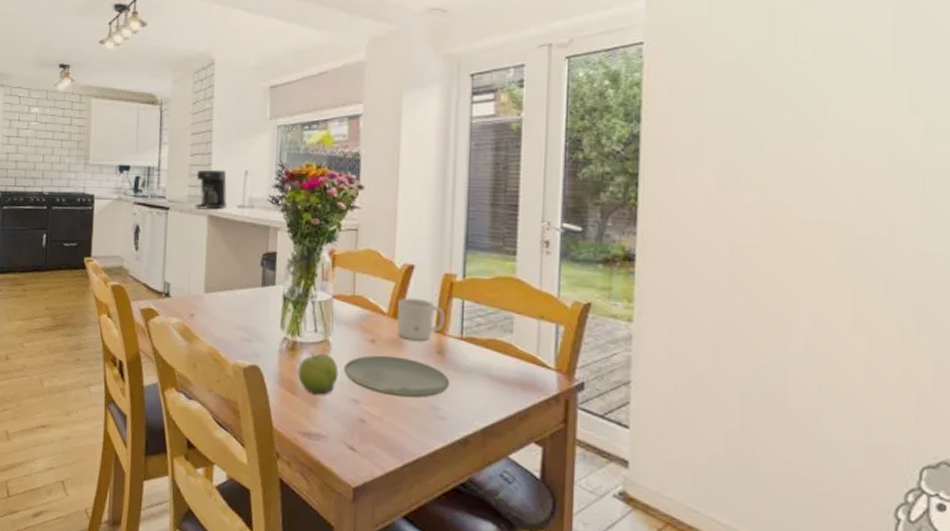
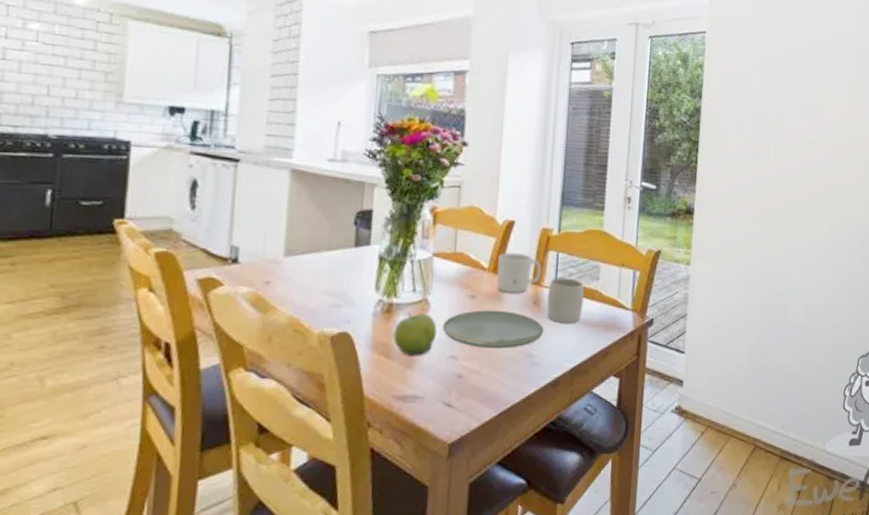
coffee maker: present [195,169,227,210] -> none [274,118,315,163]
mug: none [452,327,495,378] -> present [547,278,584,323]

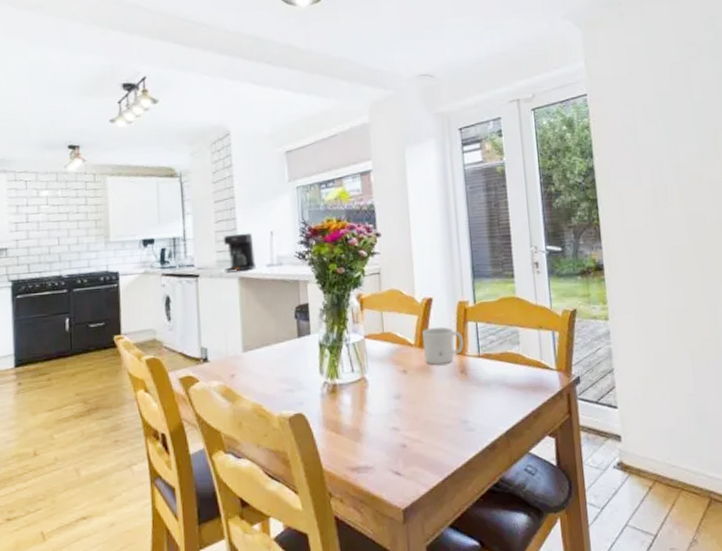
coffee maker: none [274,118,315,163] -> present [224,232,257,273]
fruit: present [393,312,437,356] -> none [340,391,378,430]
plate: present [442,310,544,349] -> none [381,381,475,419]
mug: present [547,278,584,323] -> none [472,345,508,389]

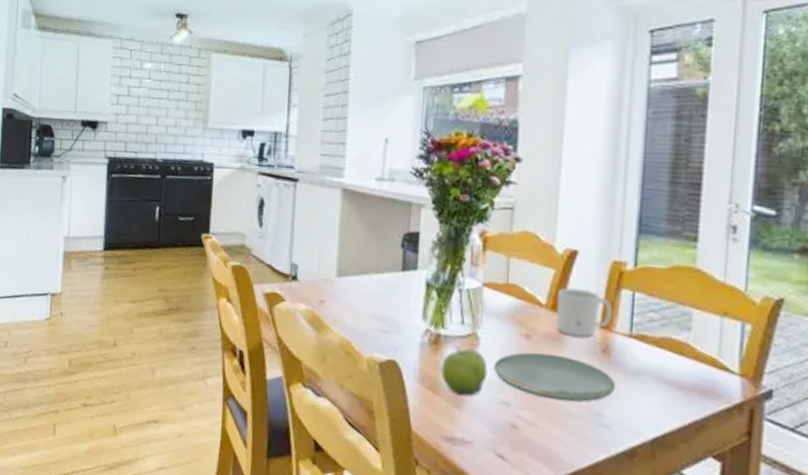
coffee maker: present [224,232,257,273] -> none [327,137,364,183]
fruit: none [340,391,378,430] -> present [441,346,488,395]
plate: none [381,381,475,419] -> present [493,352,616,403]

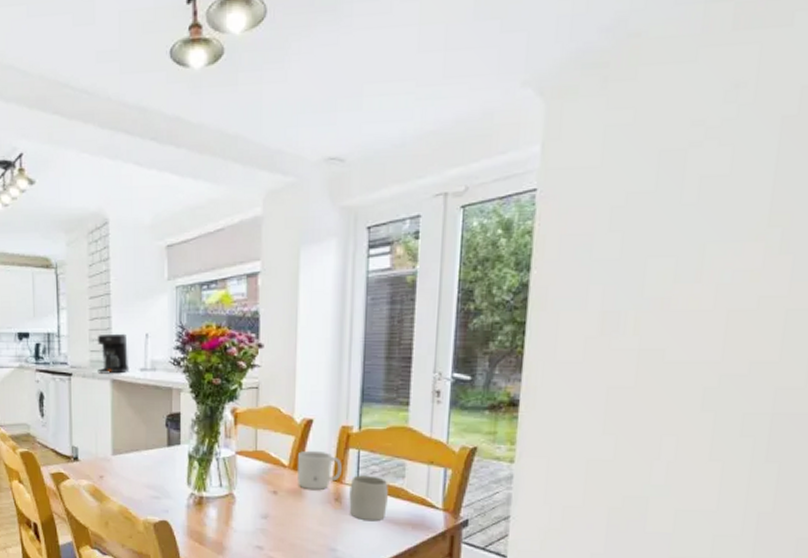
coffee maker: none [327,137,364,183] -> present [97,333,130,374]
fruit: present [441,346,488,395] -> none [205,505,243,544]
plate: present [493,352,616,403] -> none [248,505,347,542]
mug: none [619,322,670,382] -> present [349,475,388,520]

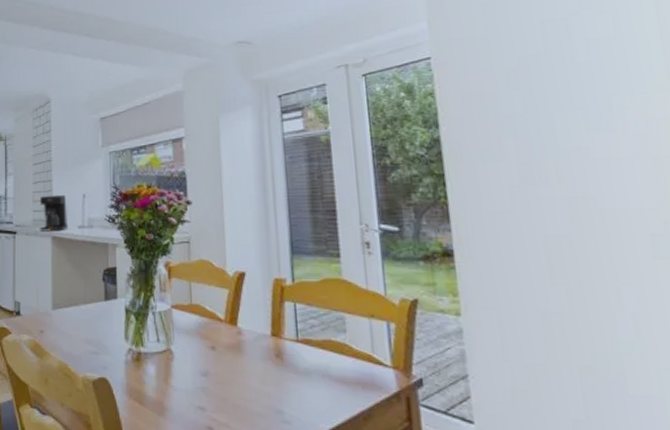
mug: present [298,450,342,490] -> none [234,303,280,345]
mug: present [349,475,388,520] -> none [290,329,332,379]

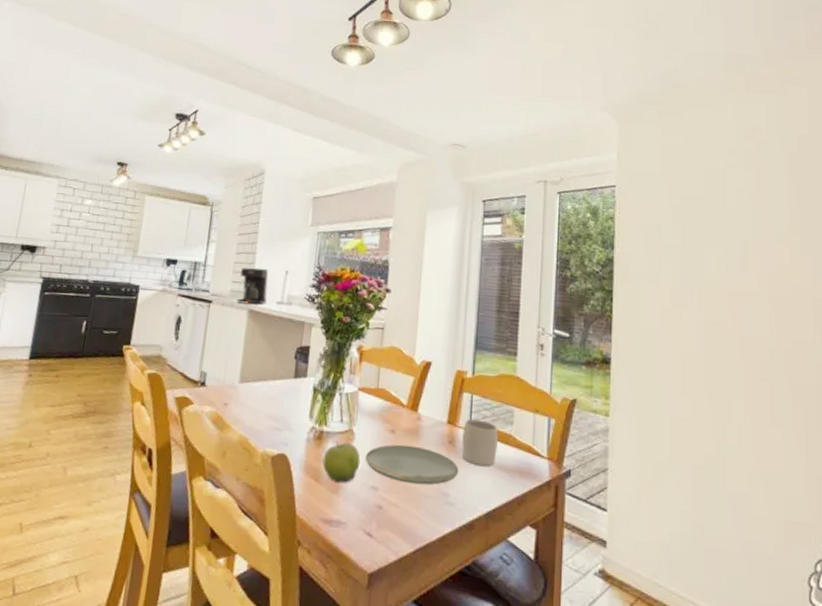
fruit: none [144,361,183,404] -> present [322,441,361,482]
plate: none [187,361,292,403] -> present [365,444,459,486]
mug: none [290,329,332,379] -> present [461,419,498,466]

